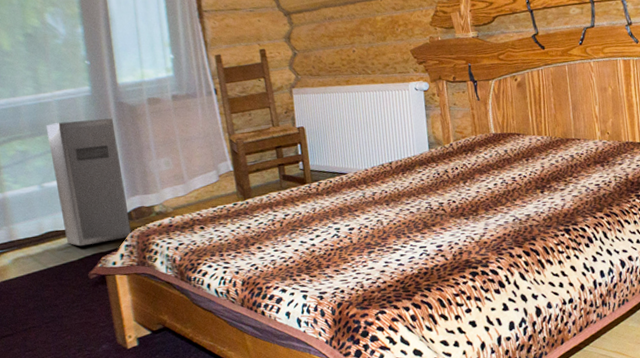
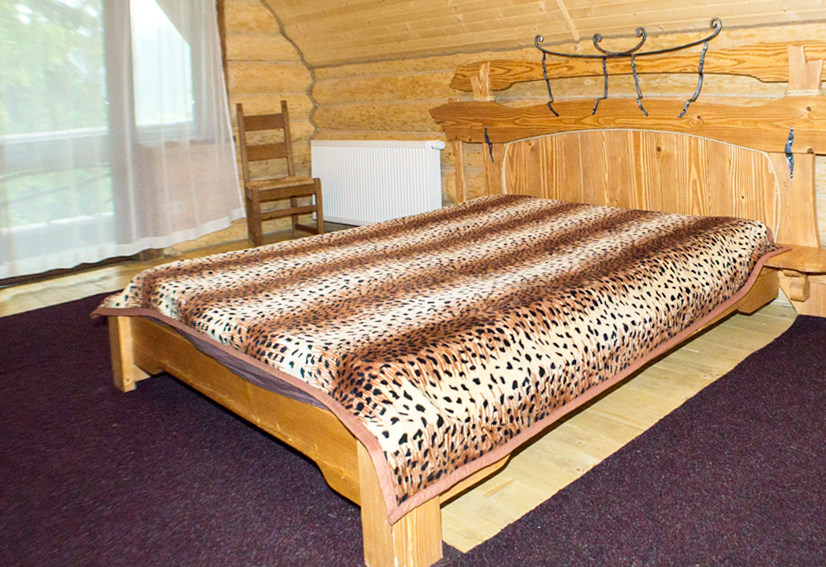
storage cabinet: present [46,118,131,247] -> none [60,159,138,286]

